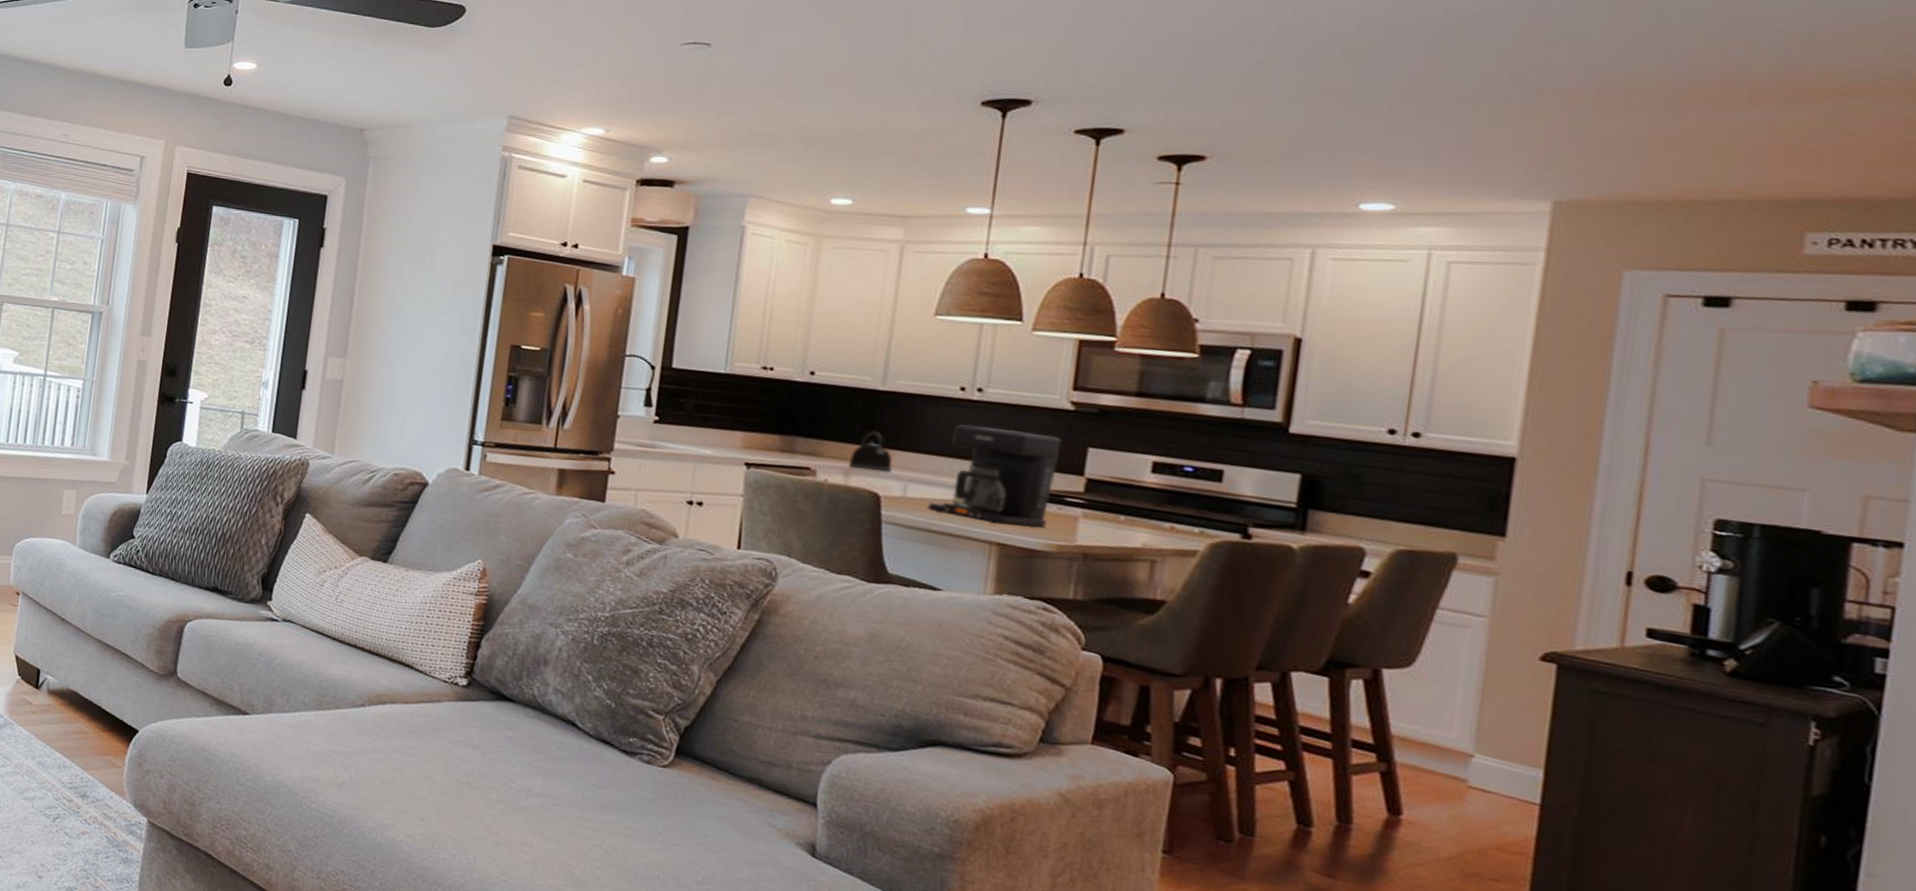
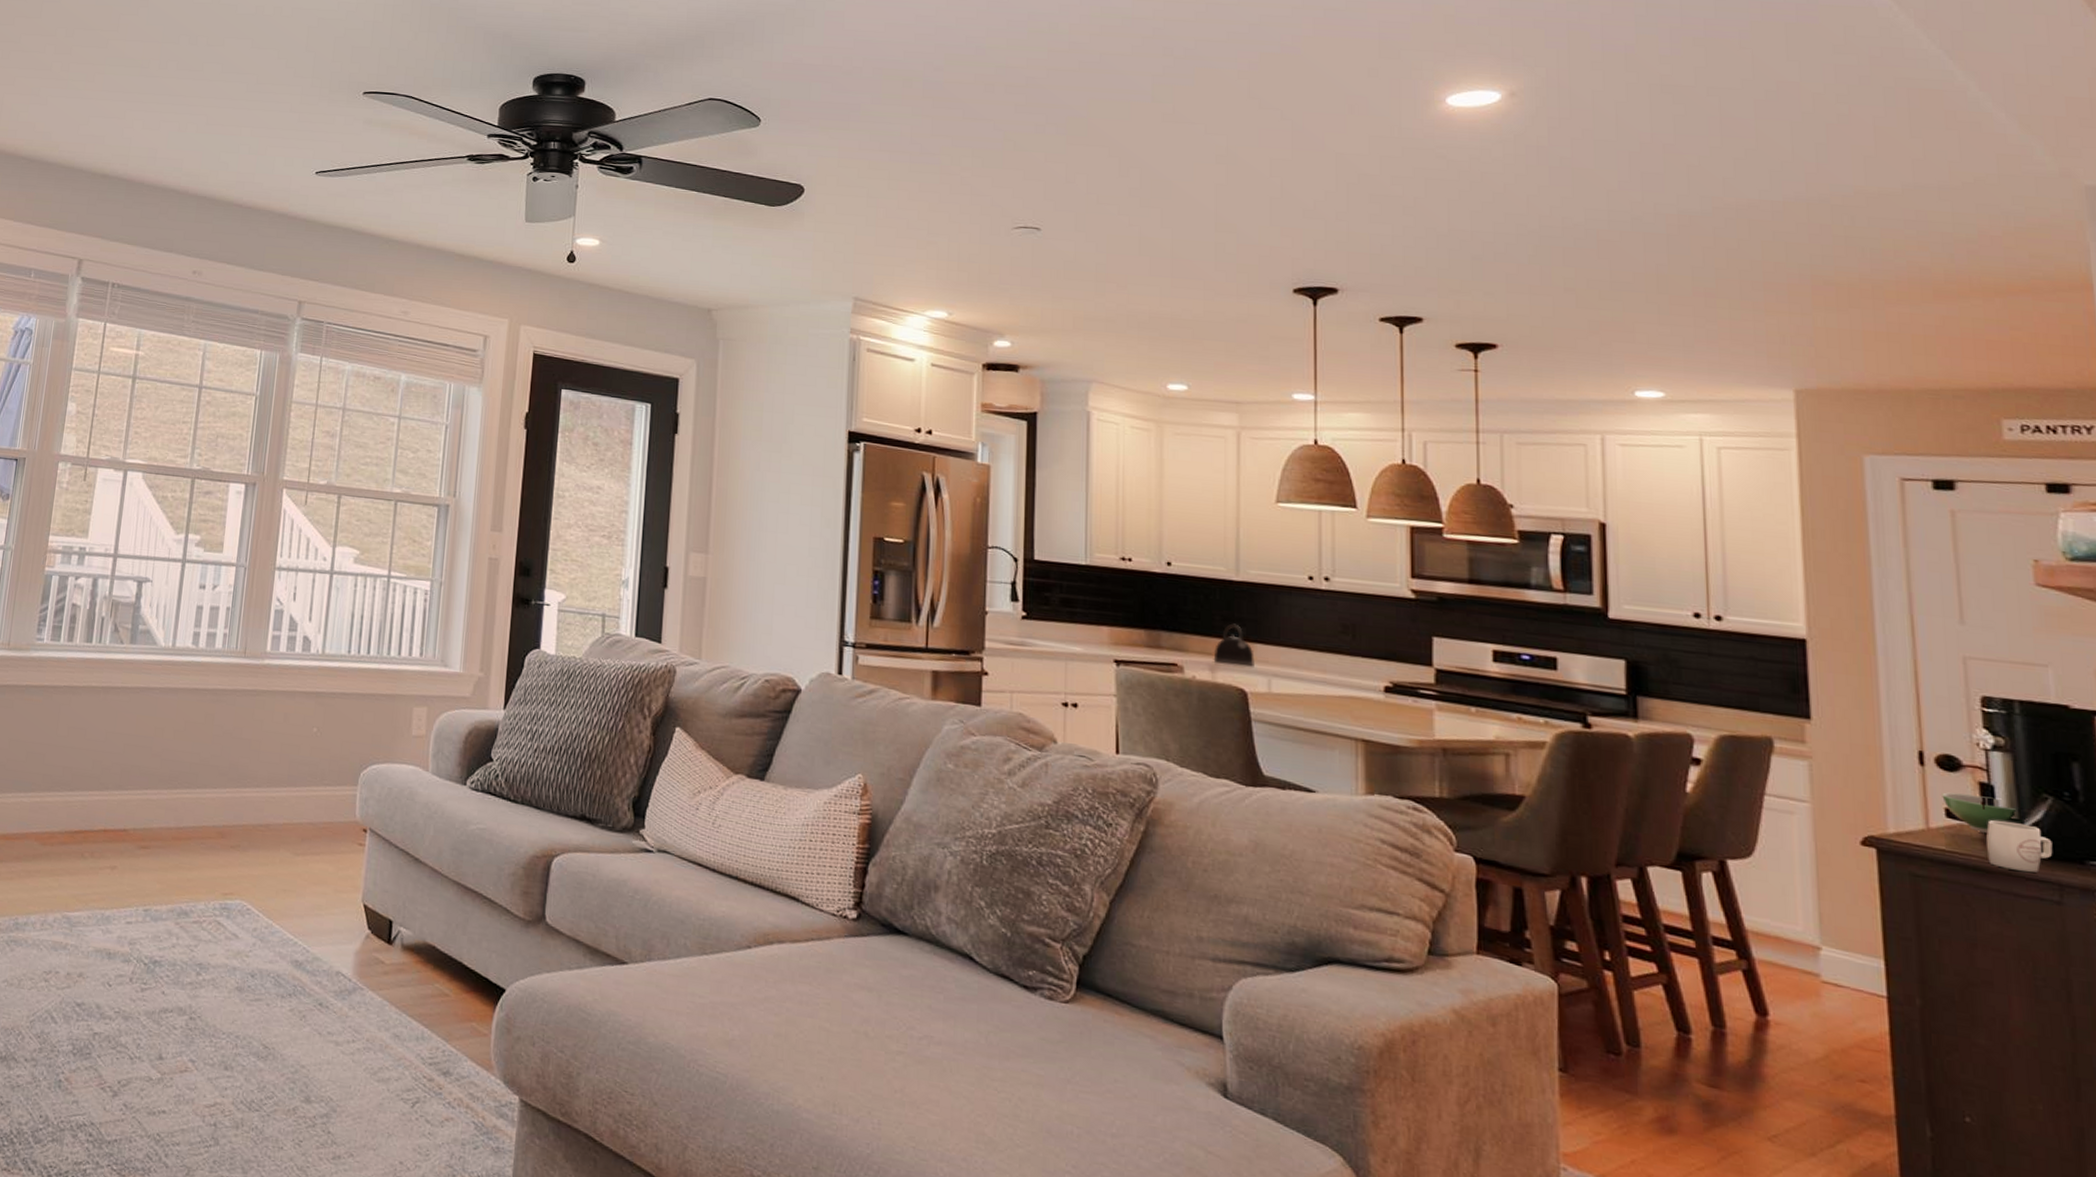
coffee maker: present [928,424,1062,529] -> none [1293,615,1408,723]
bowl: none [1645,613,1744,654] -> present [1942,792,2028,833]
mug: none [1687,641,1769,695] -> present [1985,819,2053,873]

